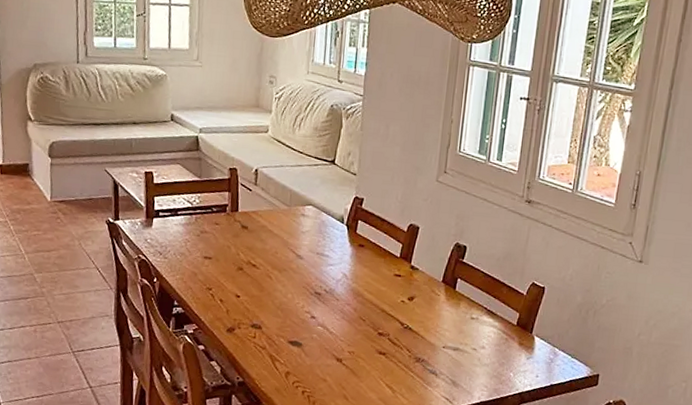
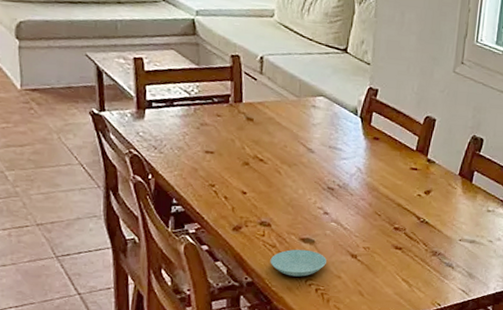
saucer: none [260,351,313,379] -> present [270,249,326,277]

